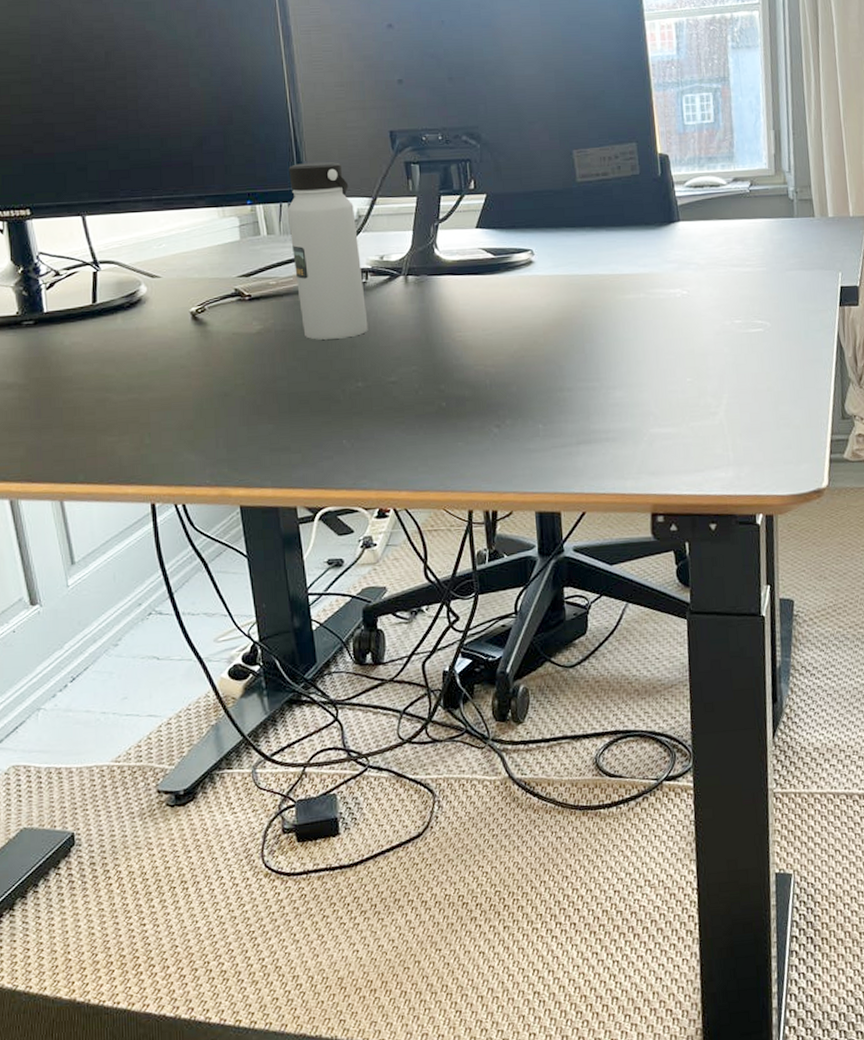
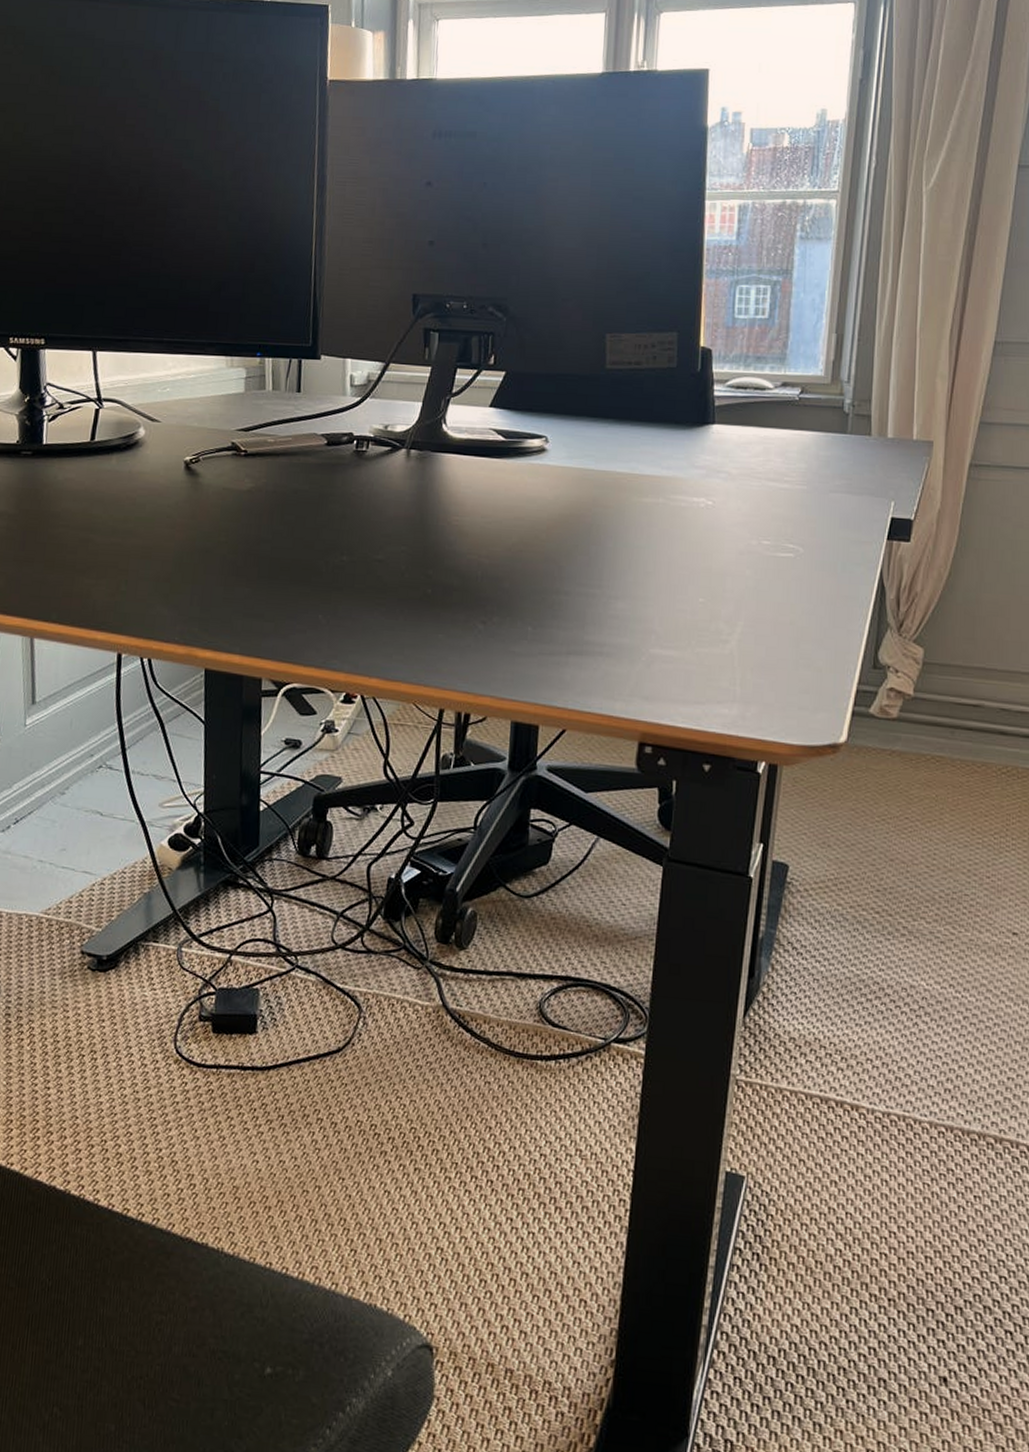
water bottle: present [287,161,368,340] -> none [294,319,365,508]

